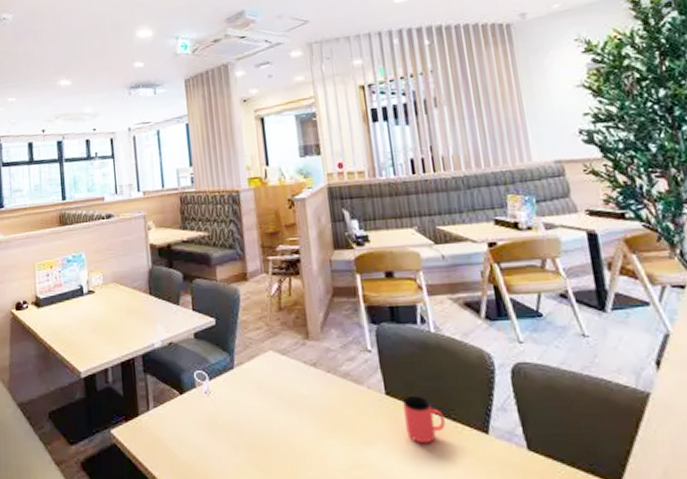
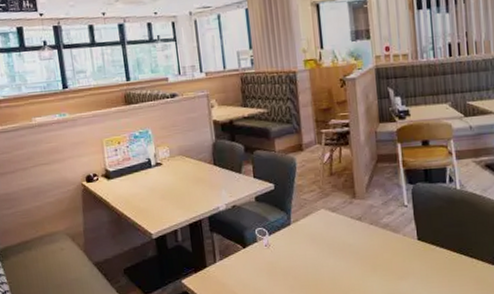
cup: present [403,395,446,444] -> none [431,239,464,276]

